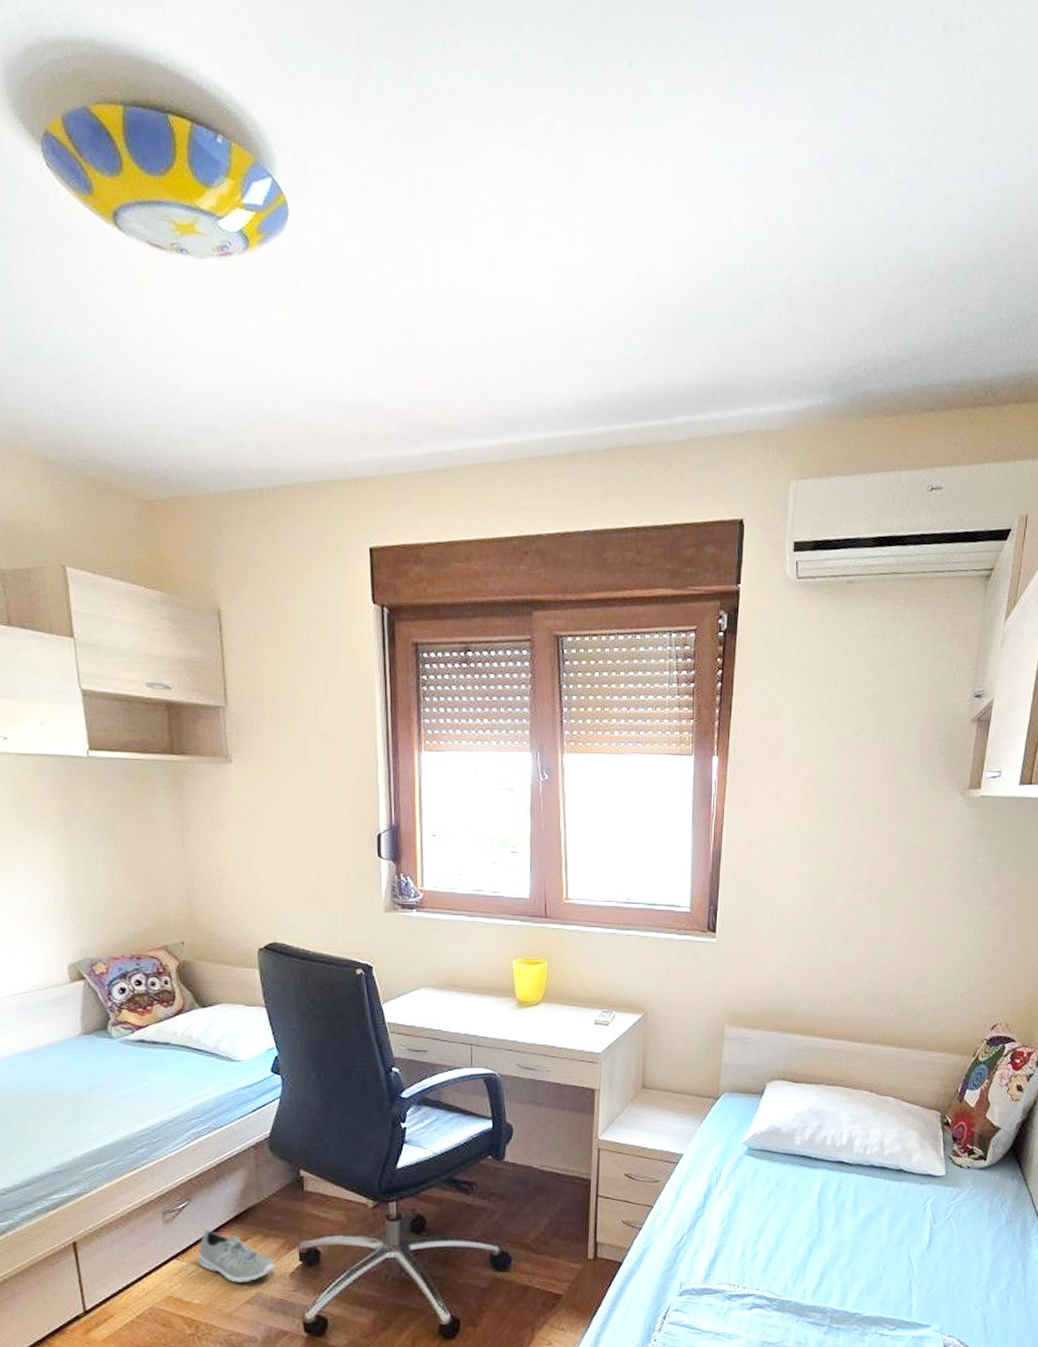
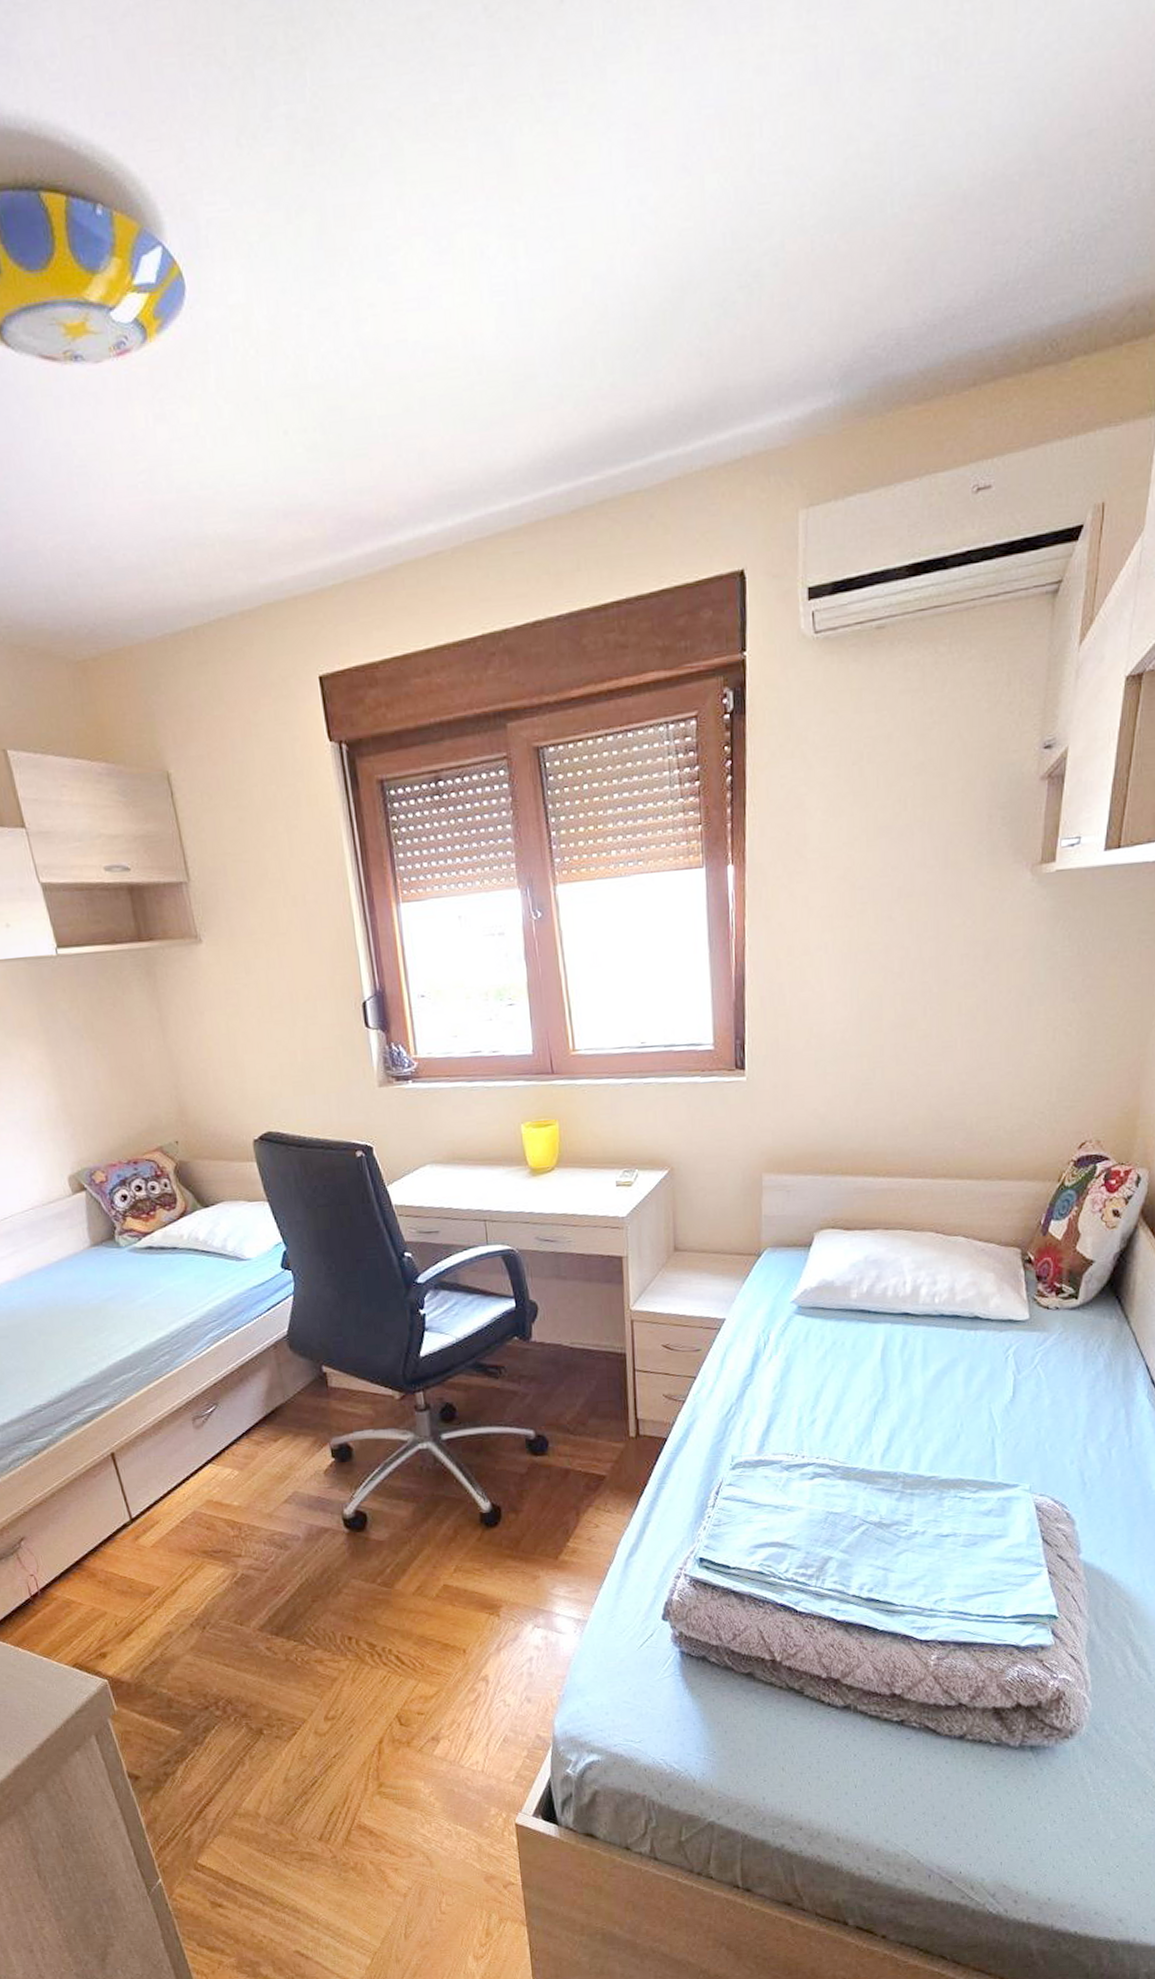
sneaker: present [198,1229,276,1283] -> none [231,1432,309,1483]

